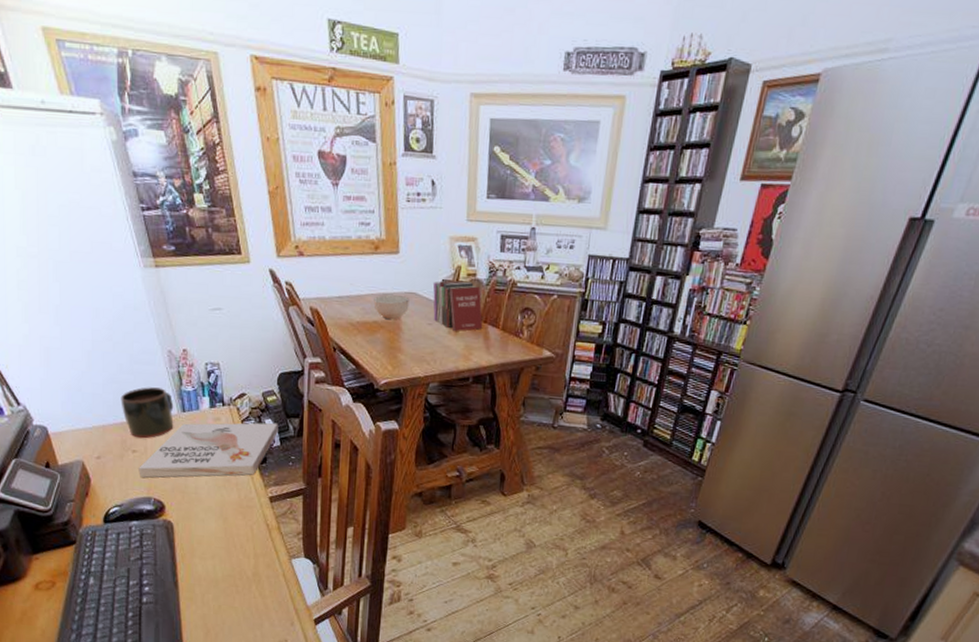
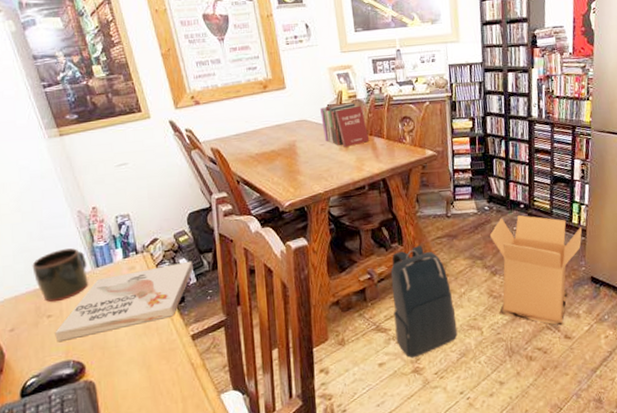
bowl: present [373,295,409,320] -> none [268,124,301,148]
backpack: none [475,452,543,565] -> present [390,246,458,358]
cardboard box: none [588,439,702,564] -> present [489,215,583,326]

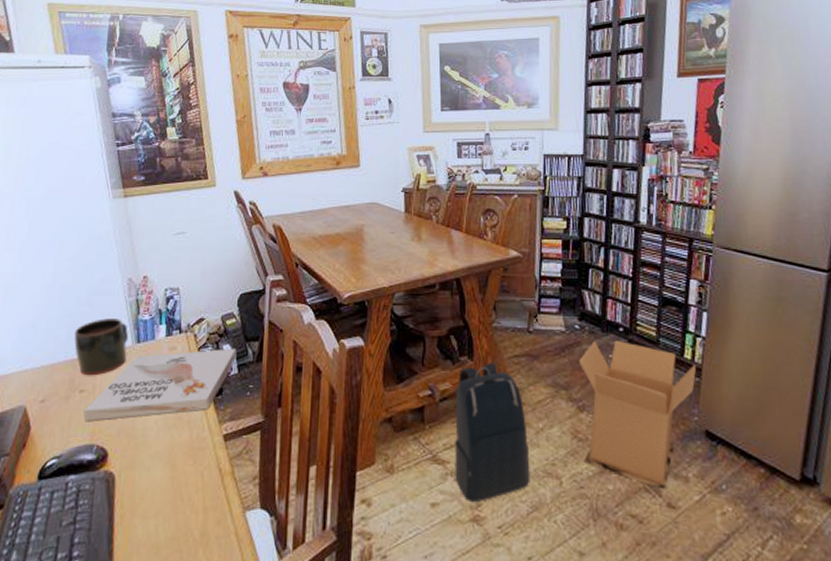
books: present [319,102,370,147] -> none [393,188,446,237]

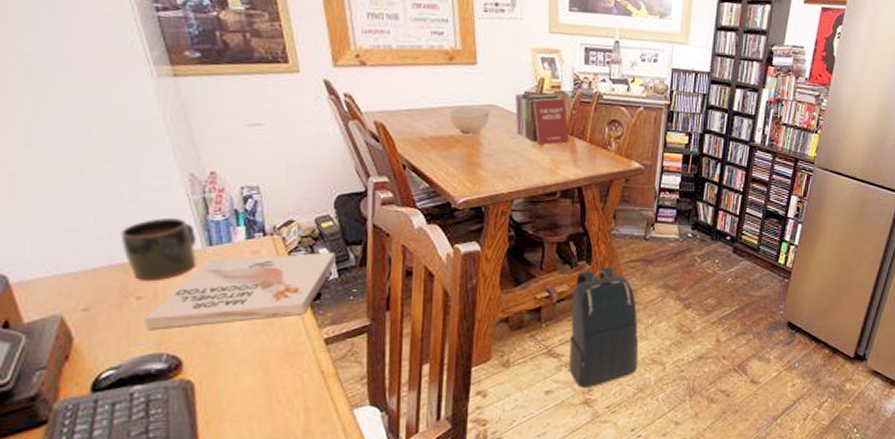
bowl: none [336,207,371,231] -> present [449,107,489,134]
books: none [393,188,446,237] -> present [514,92,570,145]
cardboard box: present [578,340,697,489] -> none [685,247,788,369]

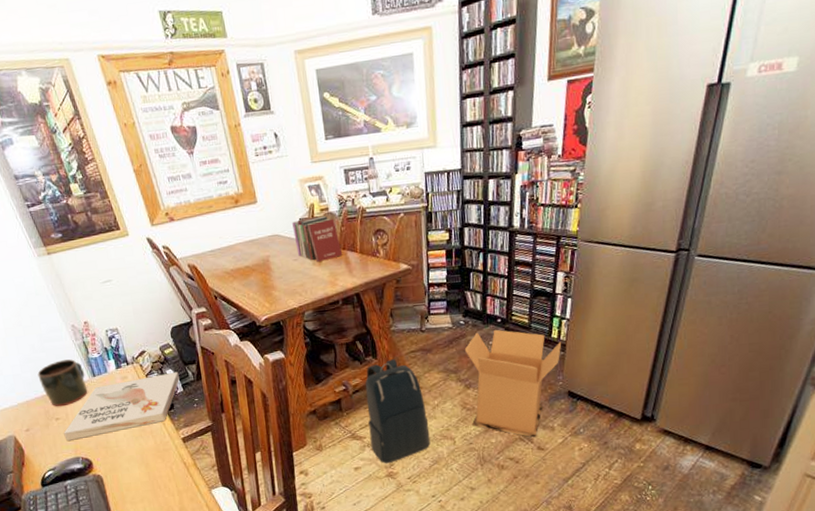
bowl: present [449,107,489,134] -> none [242,239,275,263]
cardboard box: none [685,247,788,369] -> present [464,329,562,438]

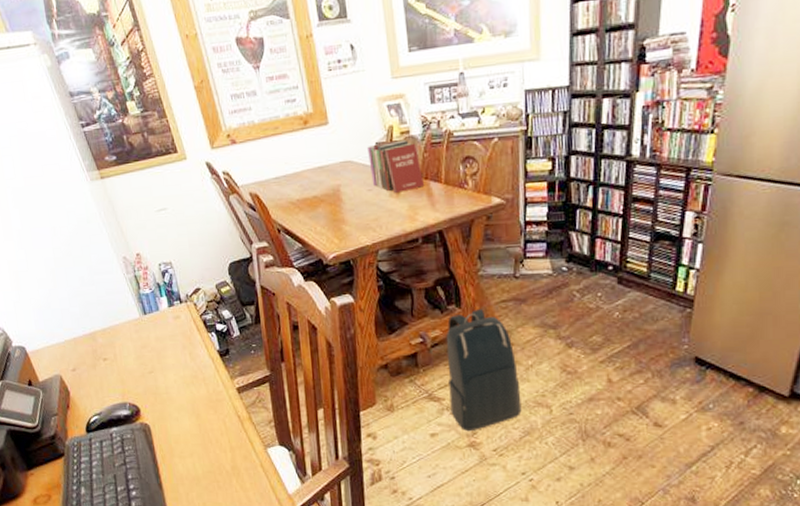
mug: present [37,359,88,406] -> none [86,294,138,345]
book: present [63,371,181,442] -> none [111,313,237,385]
cardboard box: present [464,329,562,438] -> none [566,278,689,411]

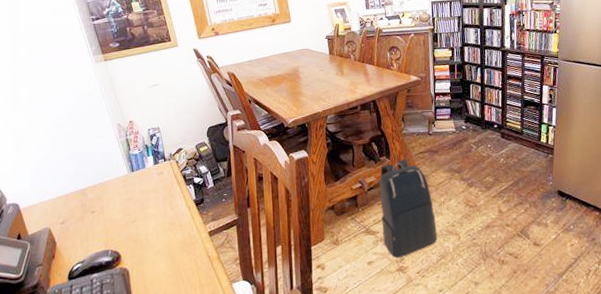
books: present [366,140,425,193] -> none [319,34,362,72]

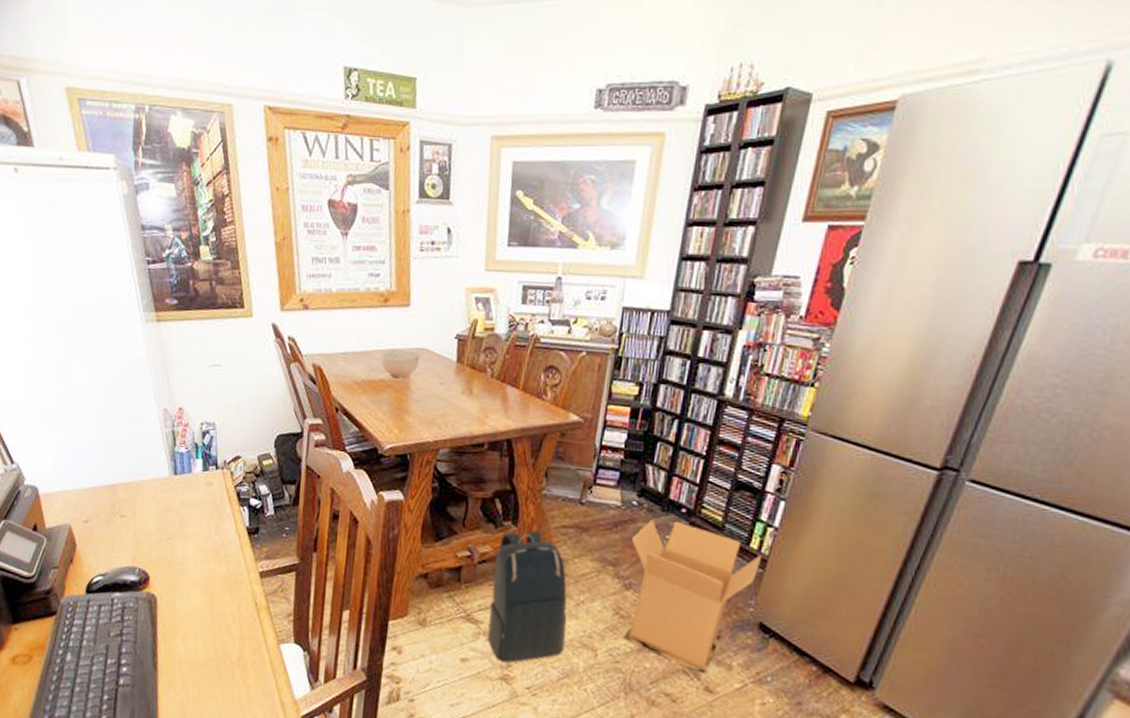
bowl: none [276,52,304,72] -> present [381,351,420,379]
cardboard box: none [466,134,550,234] -> present [622,519,762,674]

